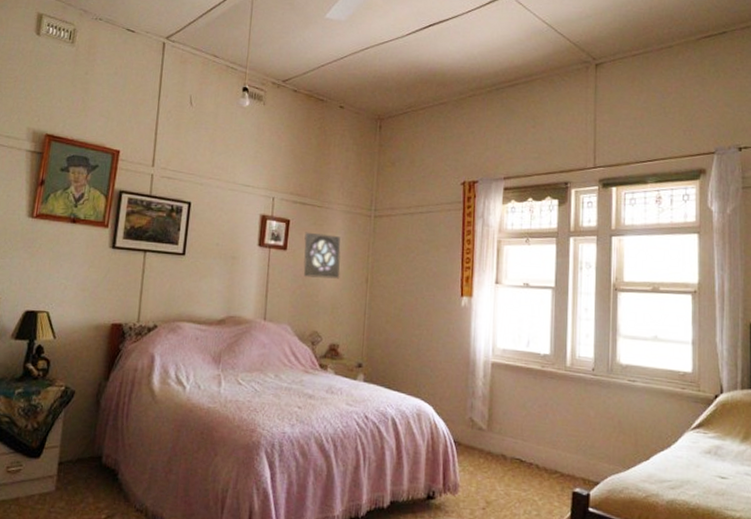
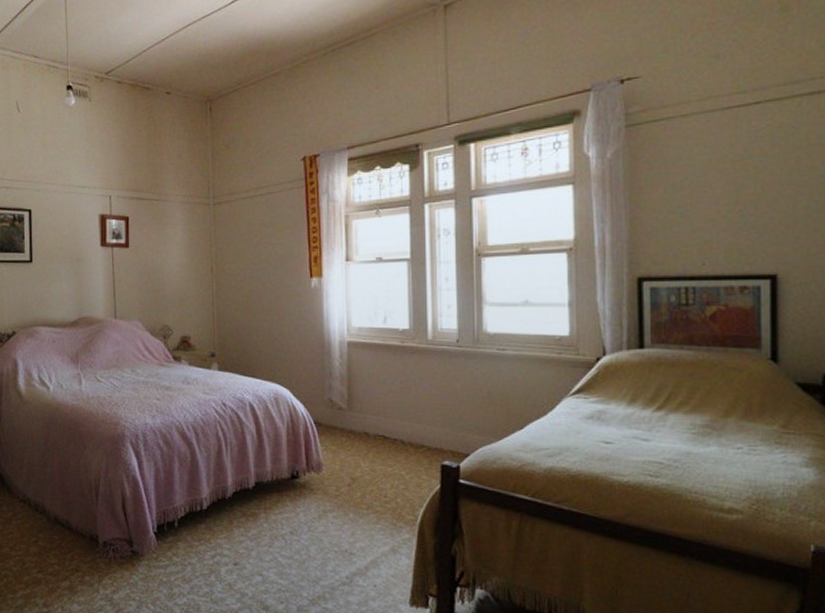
wall ornament: present [303,232,341,279] -> none [145,227,185,272]

